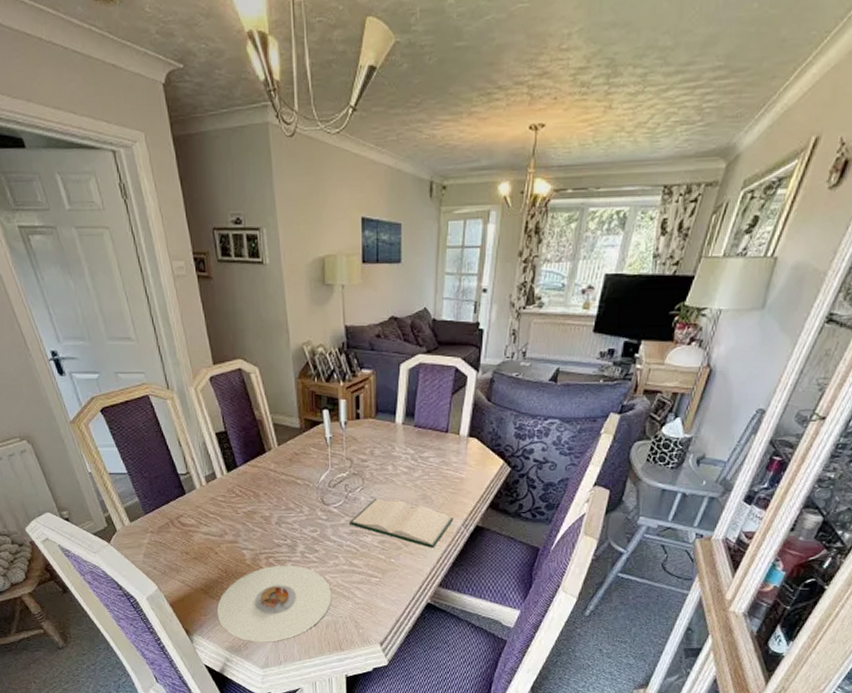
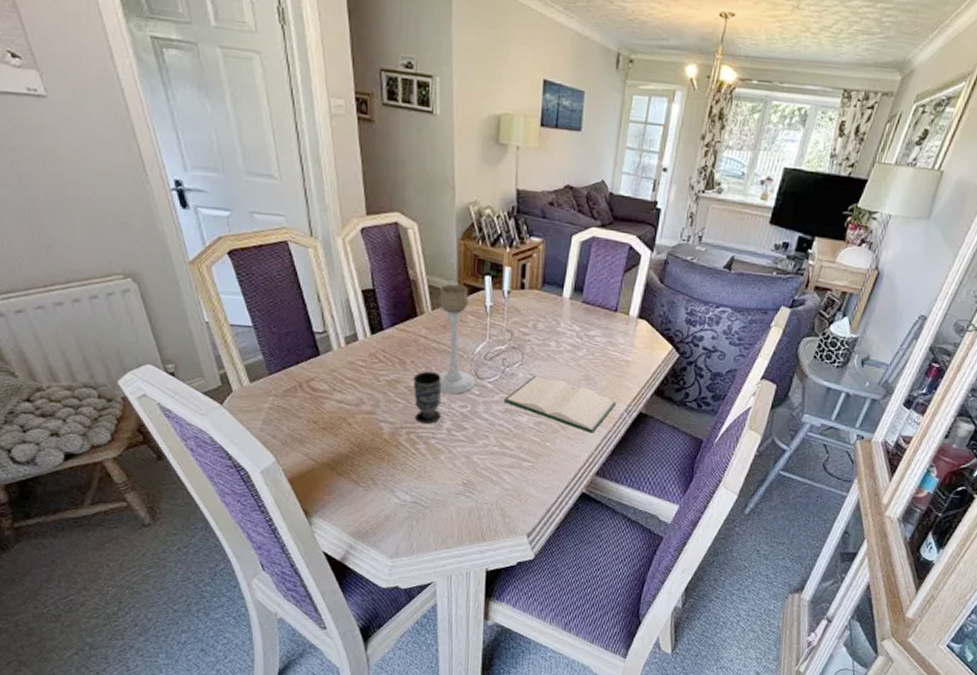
plate: present [217,565,332,643] -> none [343,441,478,529]
cup: none [267,501,295,548] -> present [412,371,441,424]
candle holder: none [283,420,323,521] -> present [438,284,476,395]

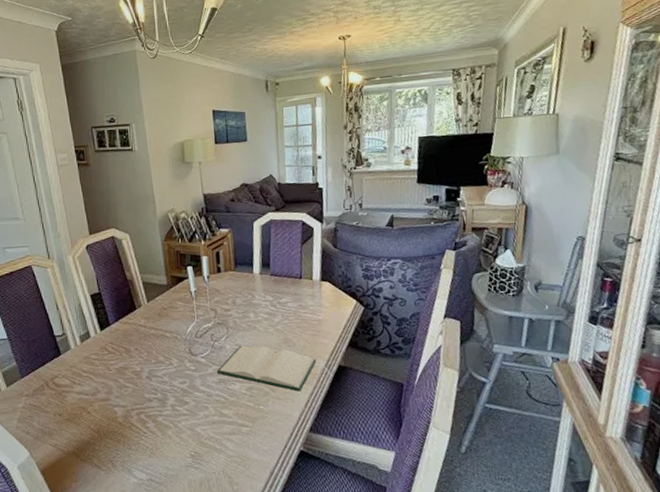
cup: present [412,371,441,424] -> none [137,355,165,403]
candle holder: present [438,284,476,395] -> none [151,277,191,373]

